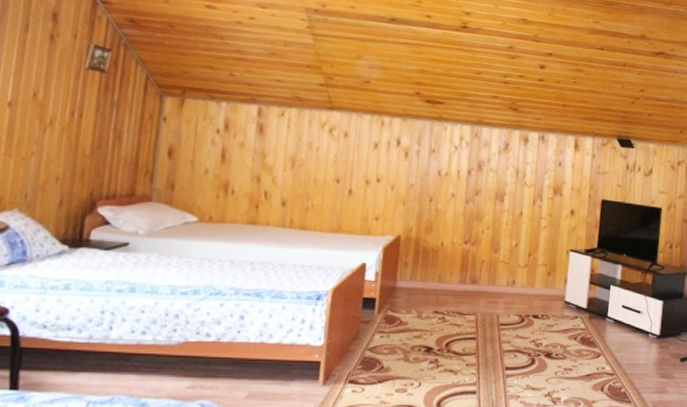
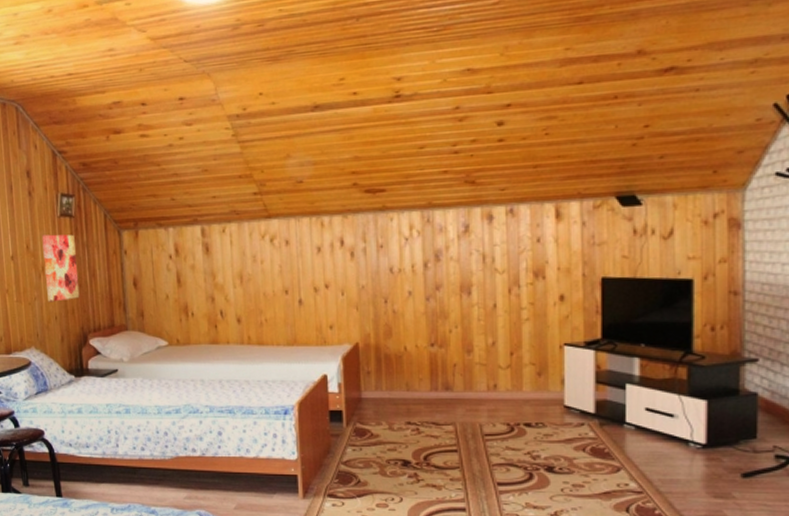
wall art: none [50,85,103,161] -> present [42,234,80,302]

